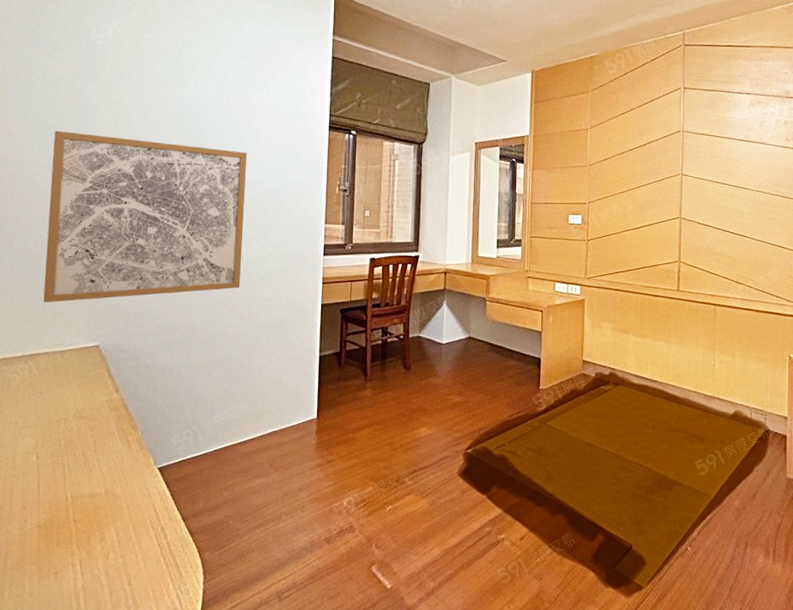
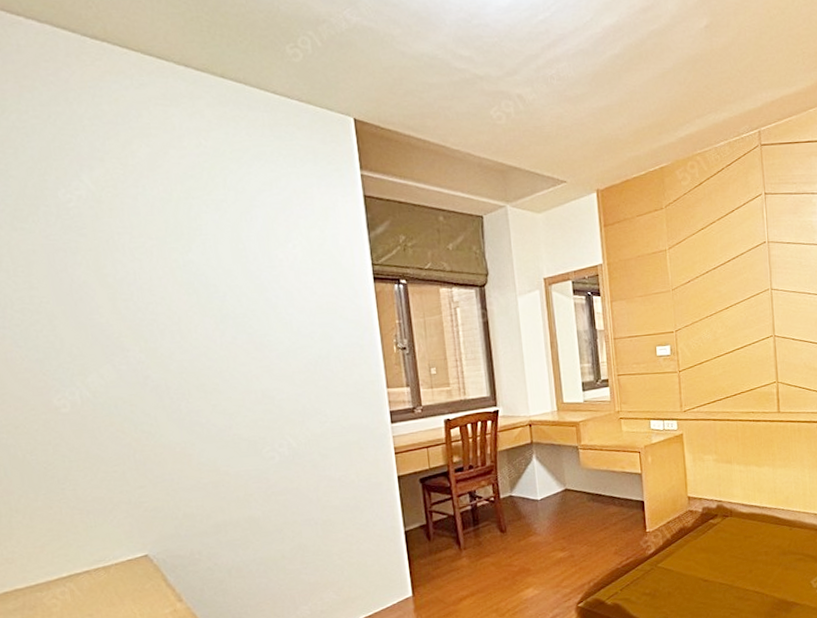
wall art: present [43,131,247,303] -> none [39,317,302,517]

